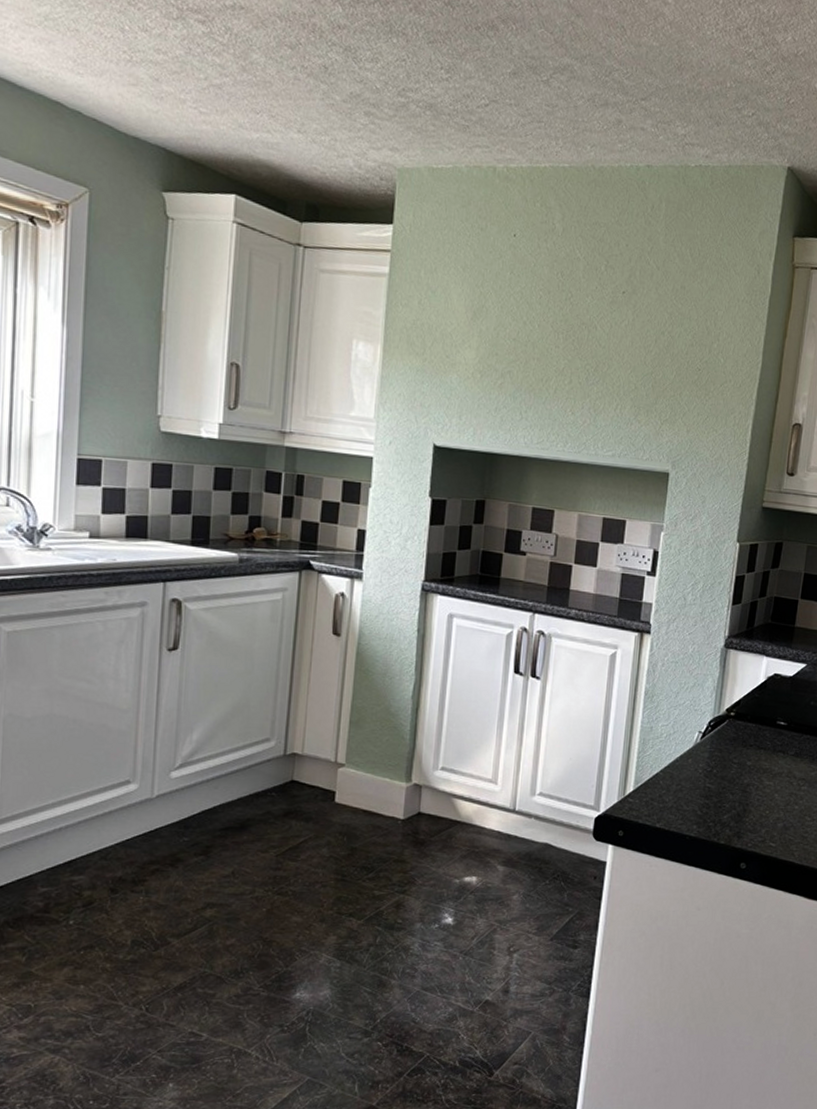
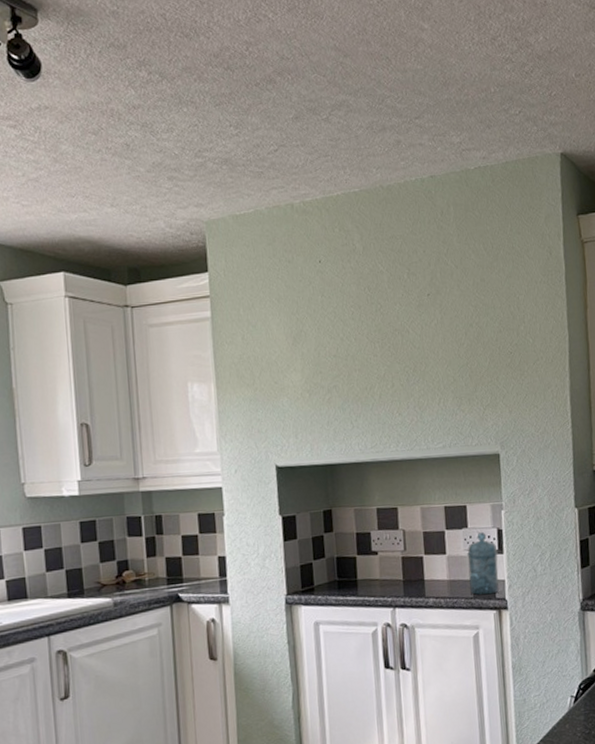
canister: none [615,551,650,616] -> present [467,532,499,595]

